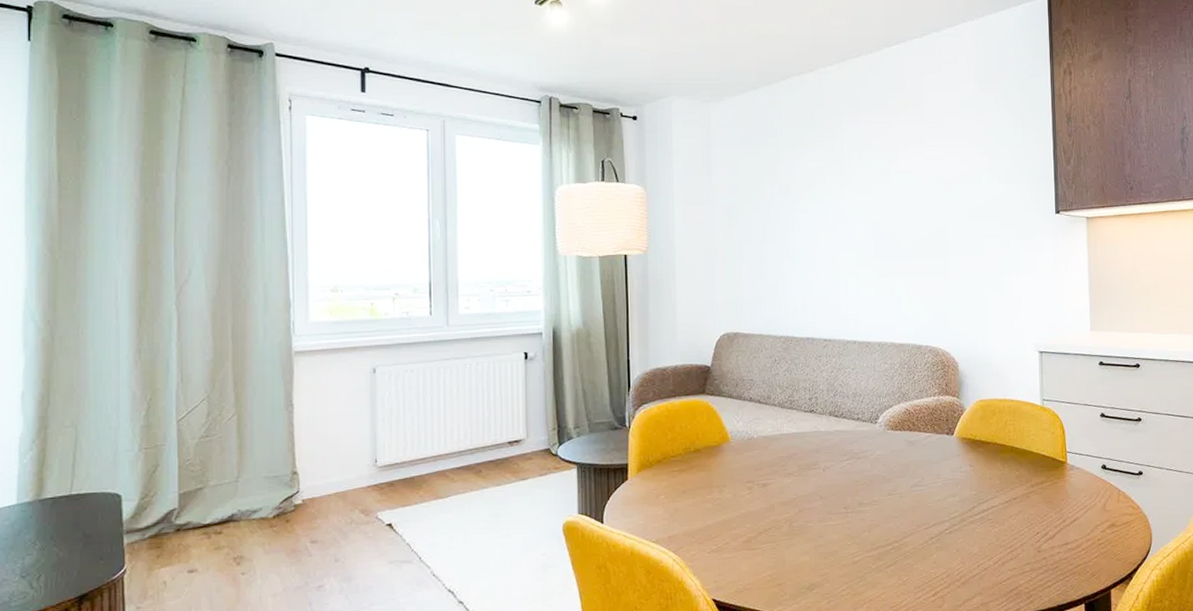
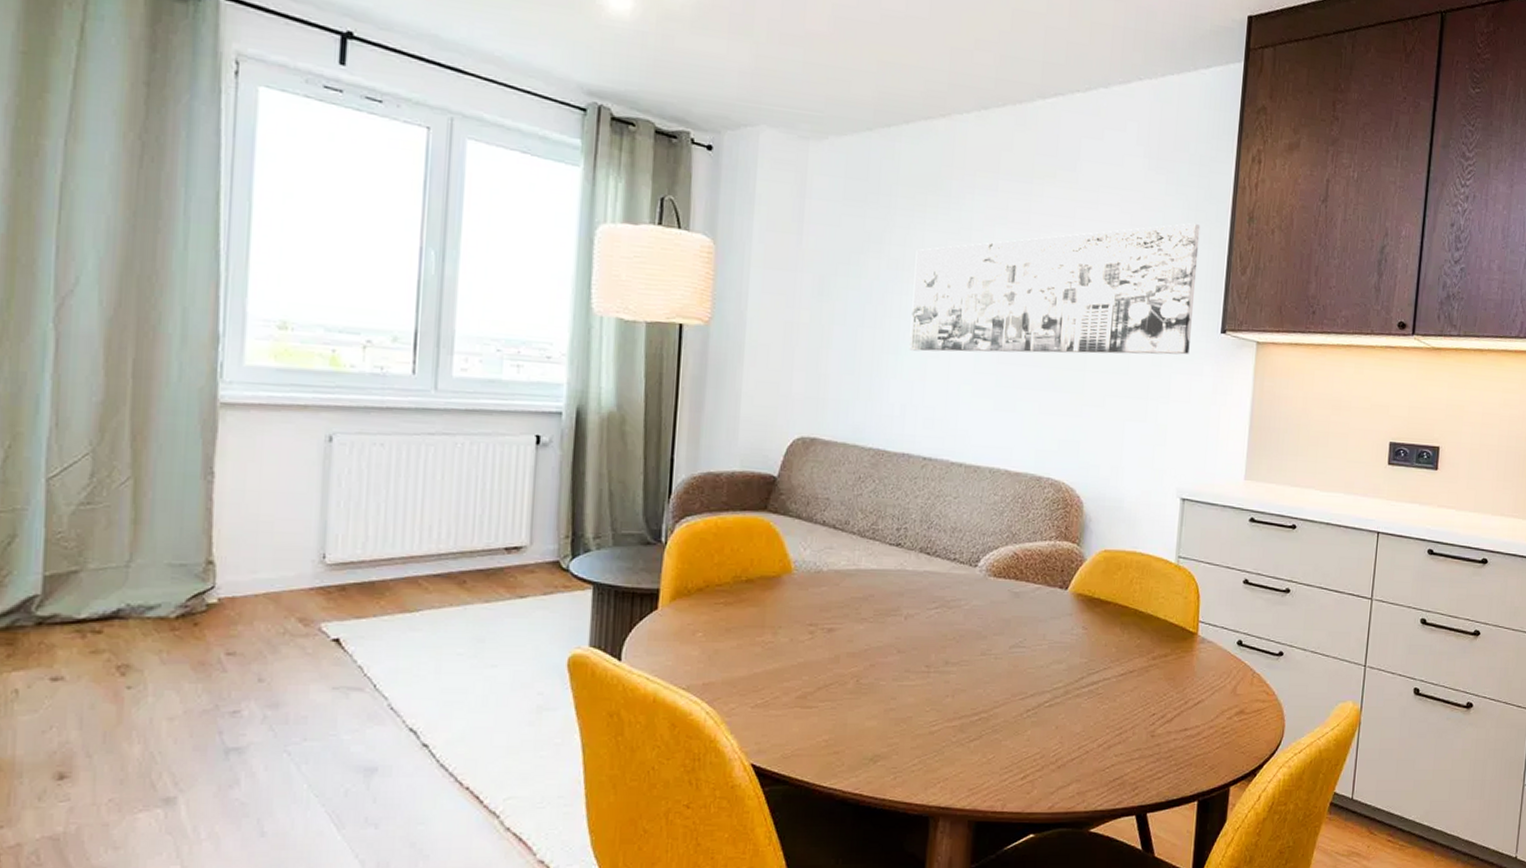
wall art: none [801,128,1031,256] -> present [909,223,1201,355]

